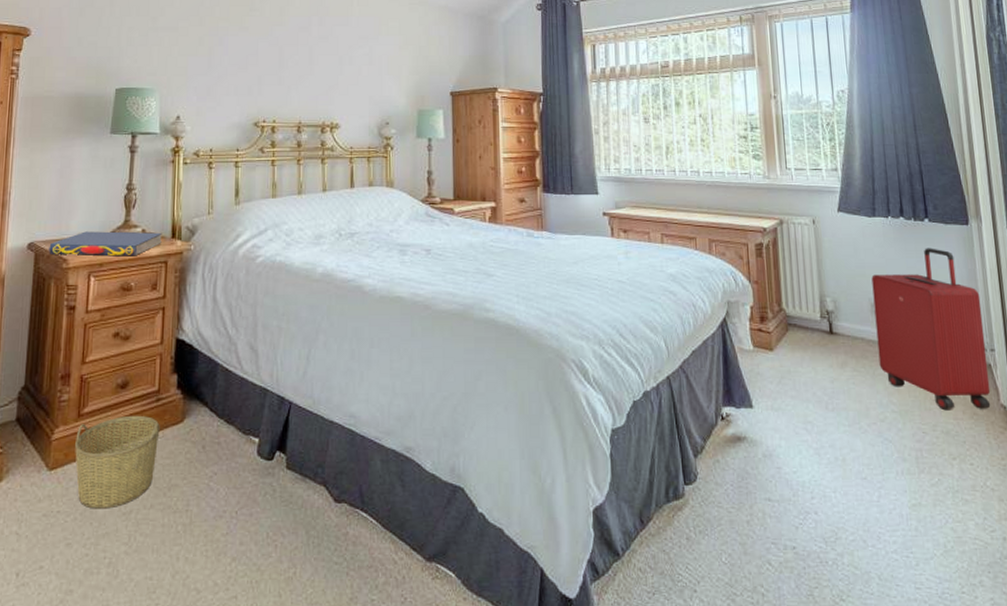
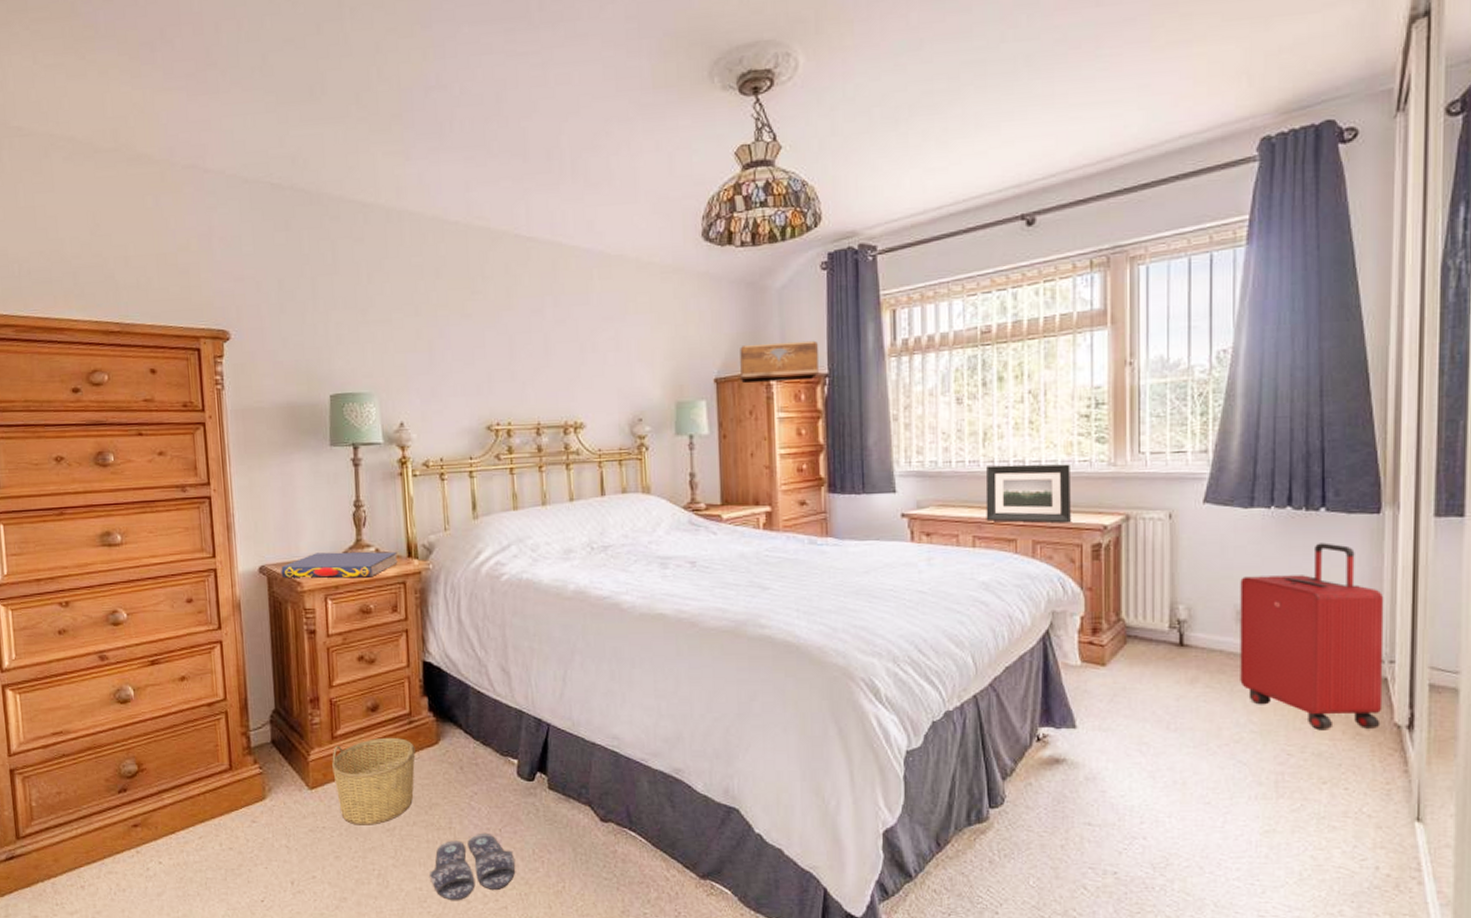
slippers: none [162,516,248,591] -> present [430,834,515,901]
decorative box: none [472,65,535,98] -> present [740,340,818,384]
picture frame: none [669,174,738,225] -> present [985,464,1071,523]

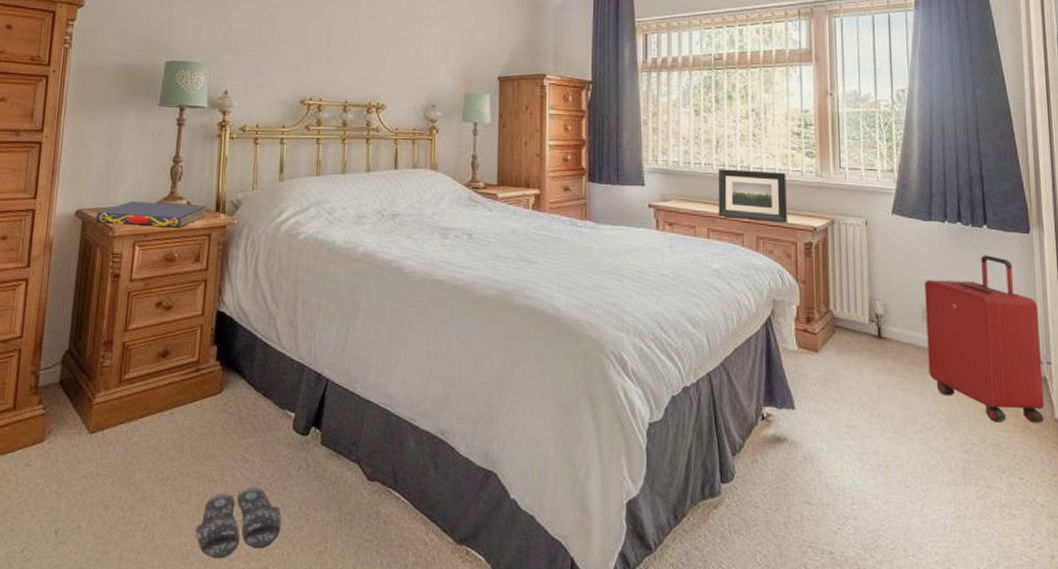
basket: present [332,737,416,825] -> none [115,383,199,474]
decorative box: present [740,340,818,384] -> none [520,51,584,85]

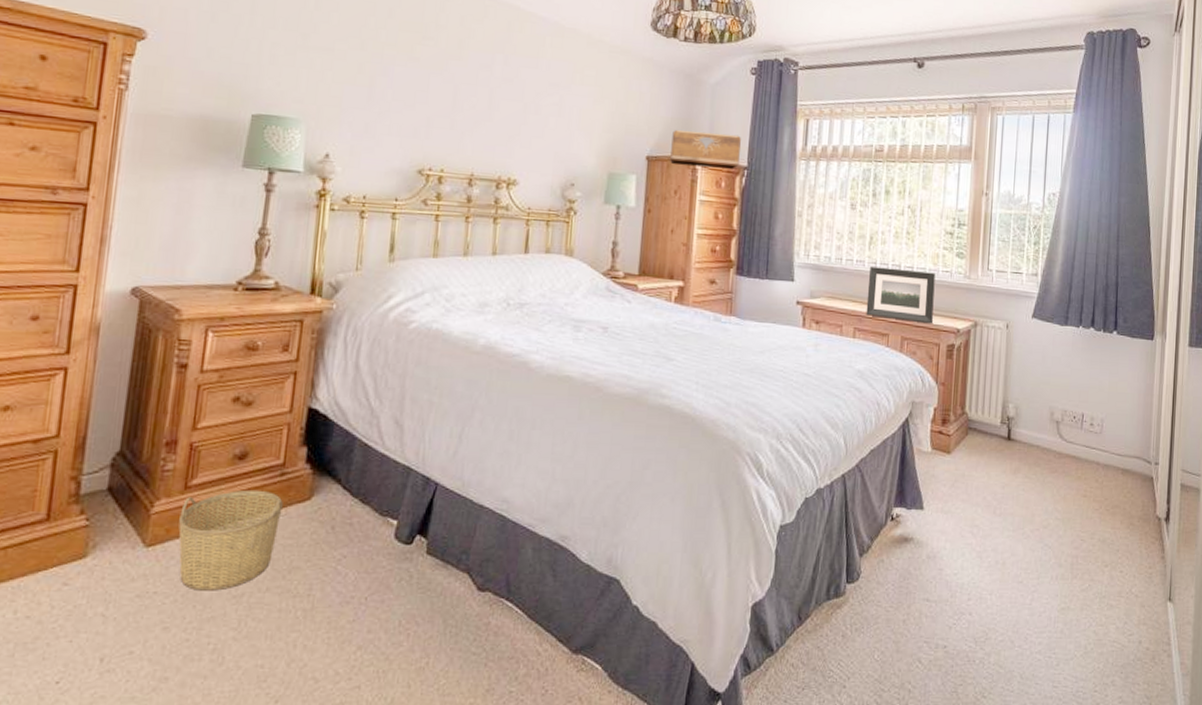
book: present [95,201,207,228] -> none [157,279,299,312]
basket: none [115,383,199,474] -> present [178,489,283,591]
slippers: present [196,488,281,559] -> none [275,602,377,680]
decorative box: none [520,51,584,85] -> present [670,130,741,171]
suitcase: present [924,255,1045,423] -> none [1050,360,1154,520]

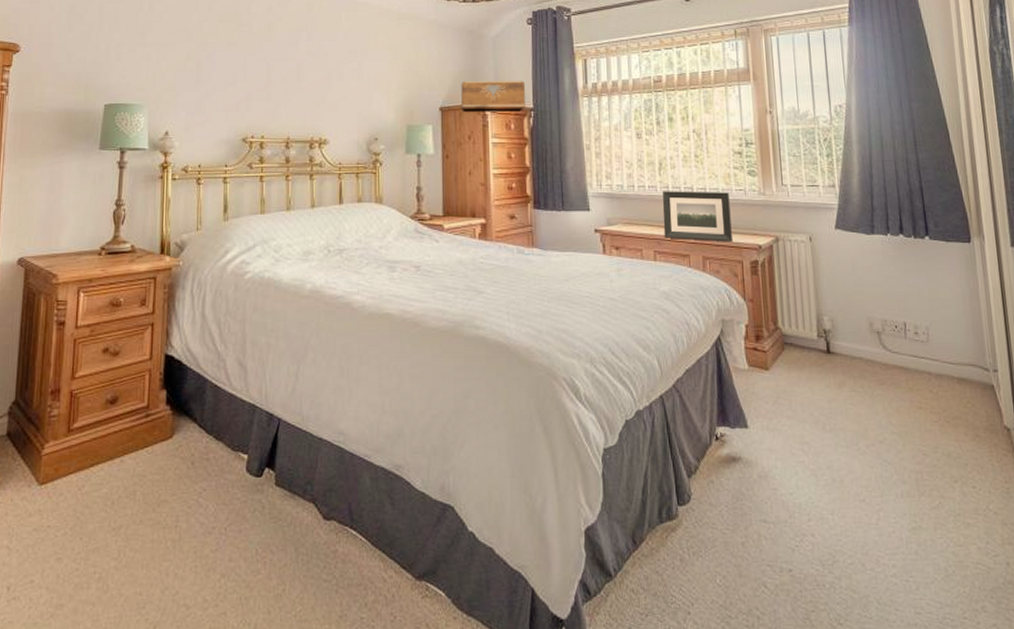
basket: present [178,489,283,591] -> none [65,430,149,524]

